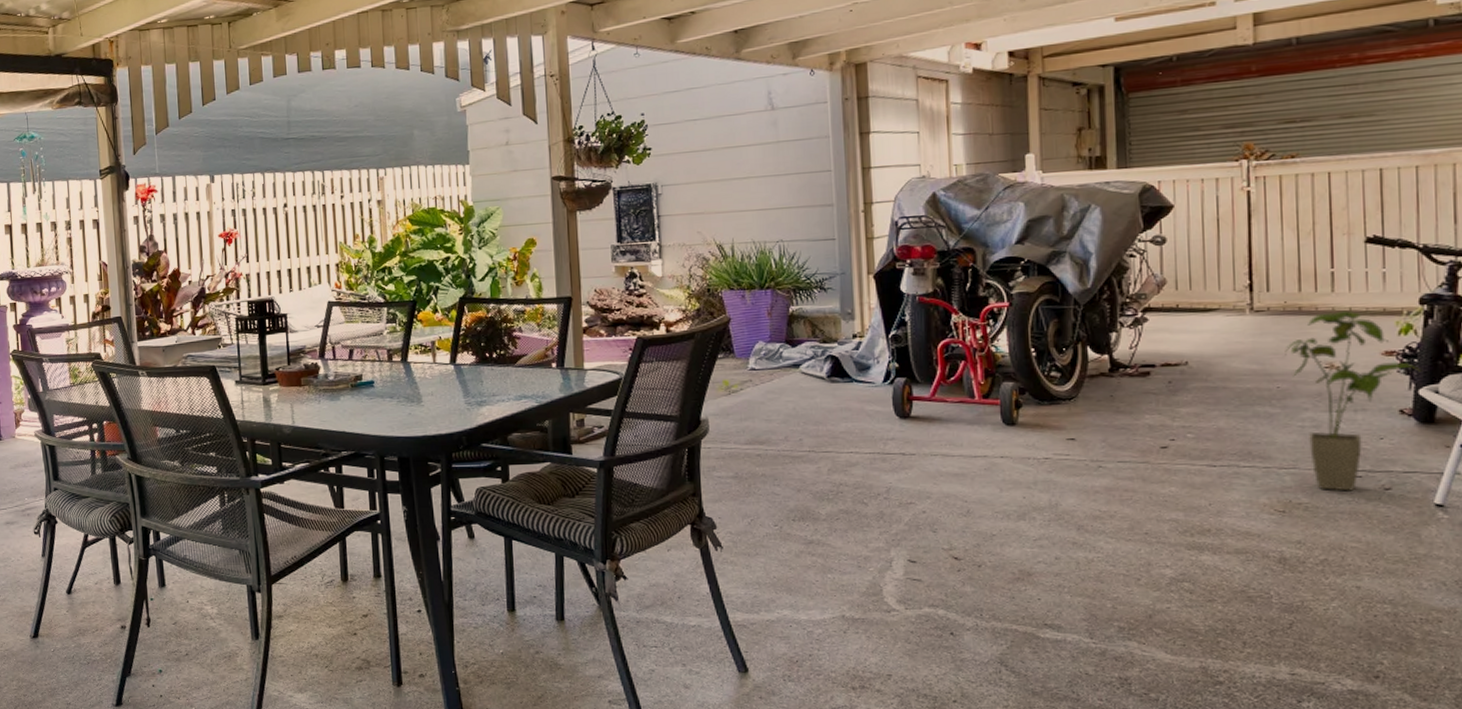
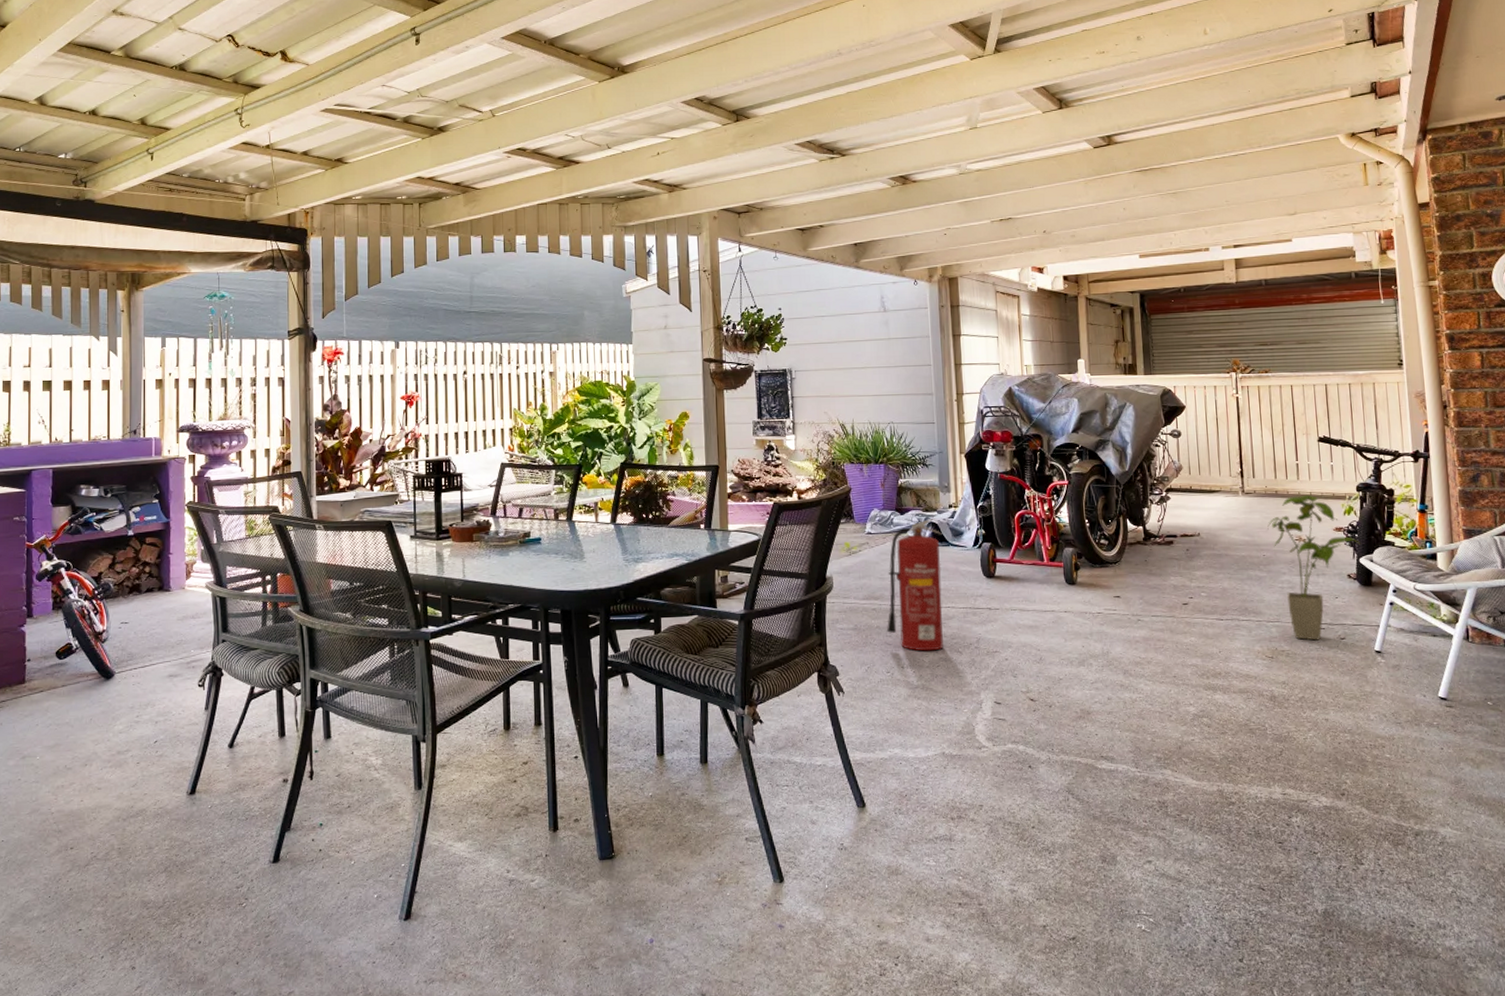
fire extinguisher: none [774,350,844,502] -> present [887,518,943,651]

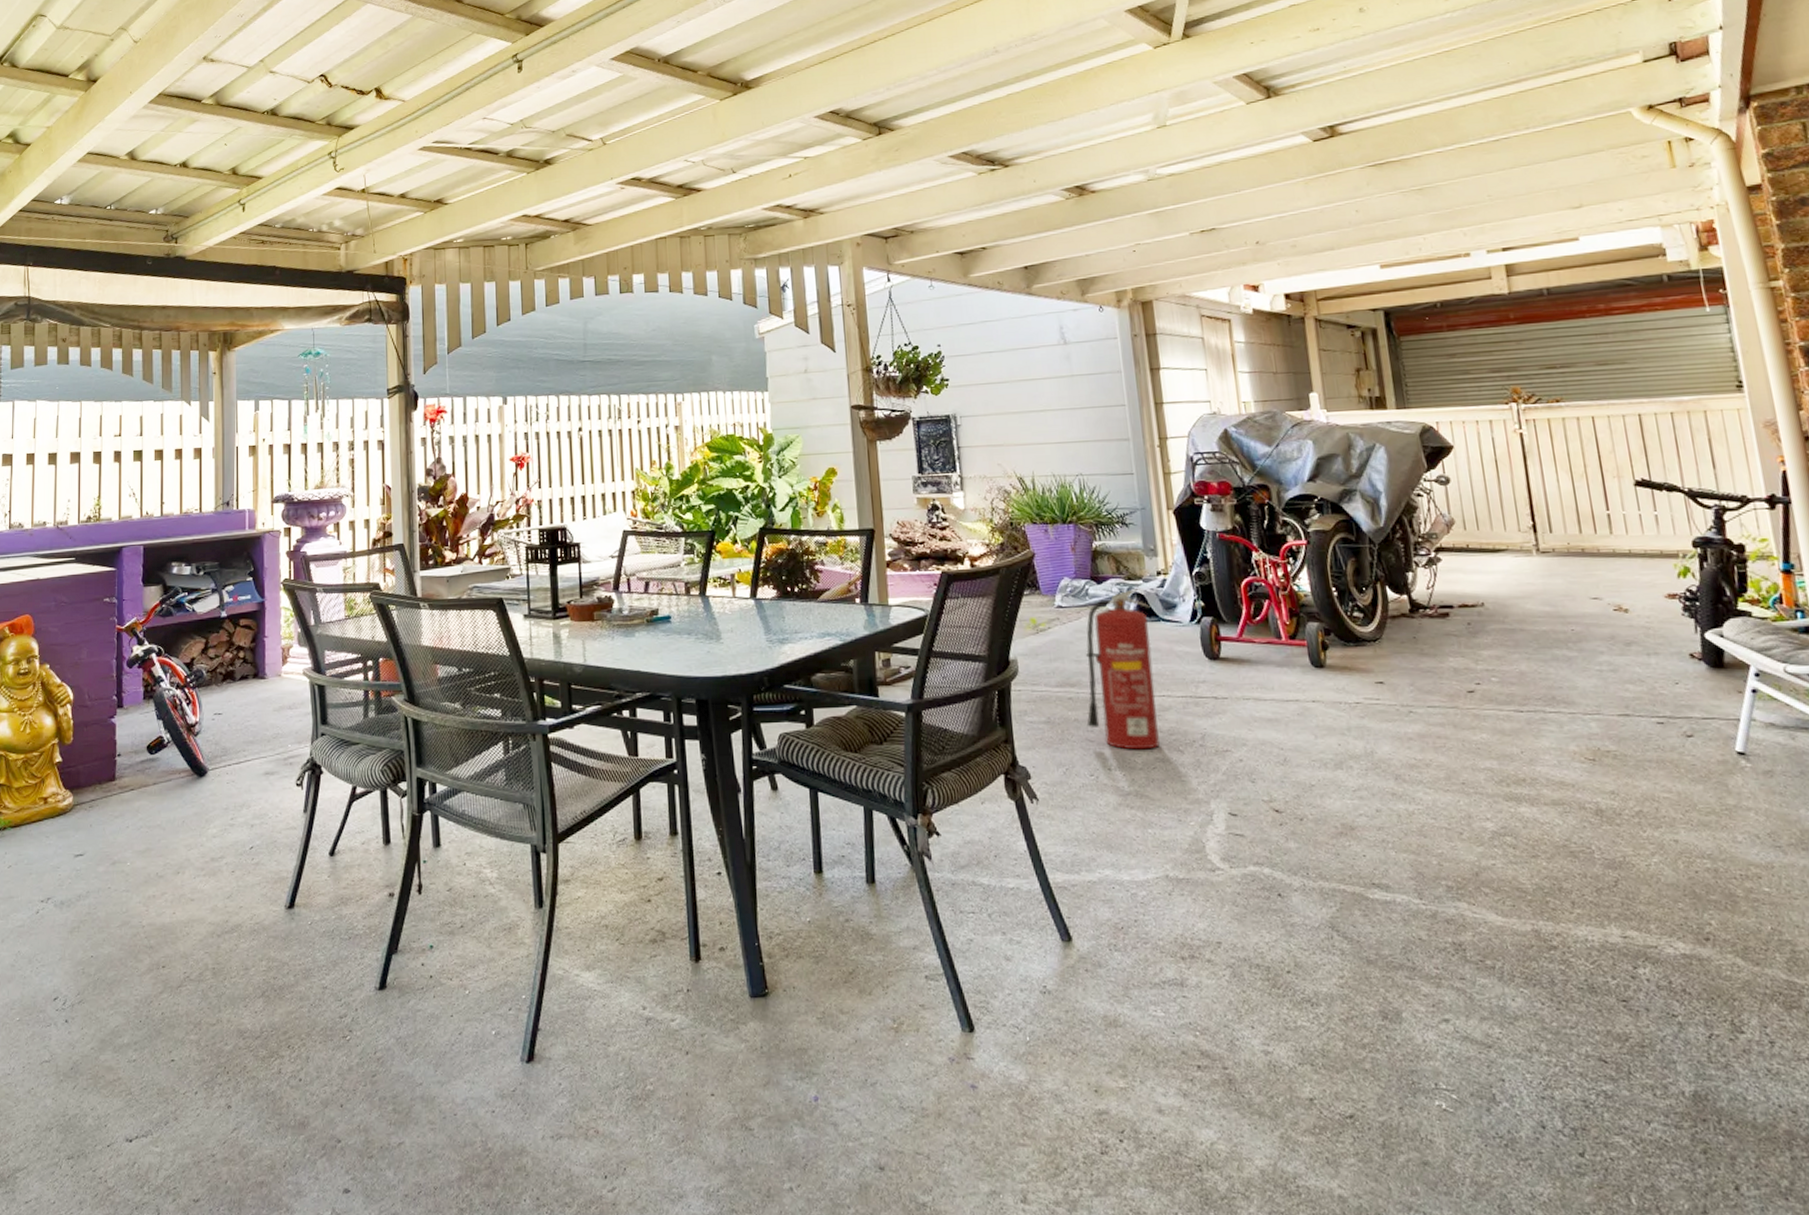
house plant: present [1267,494,1361,641] -> none [1574,552,1705,738]

